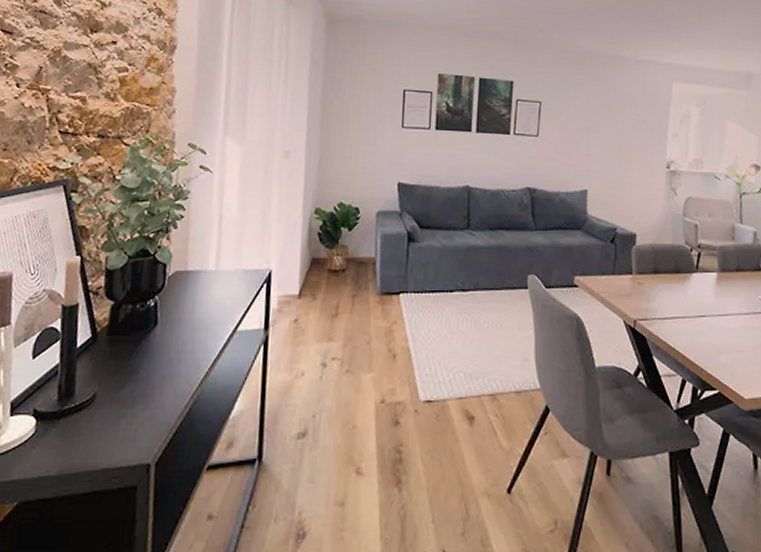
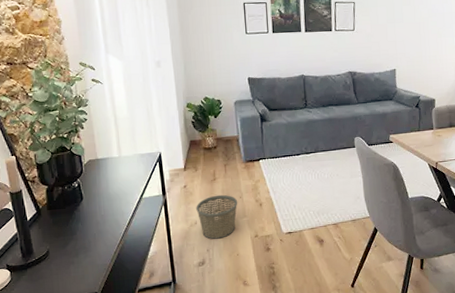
basket: none [306,336,364,400] -> present [196,194,238,239]

